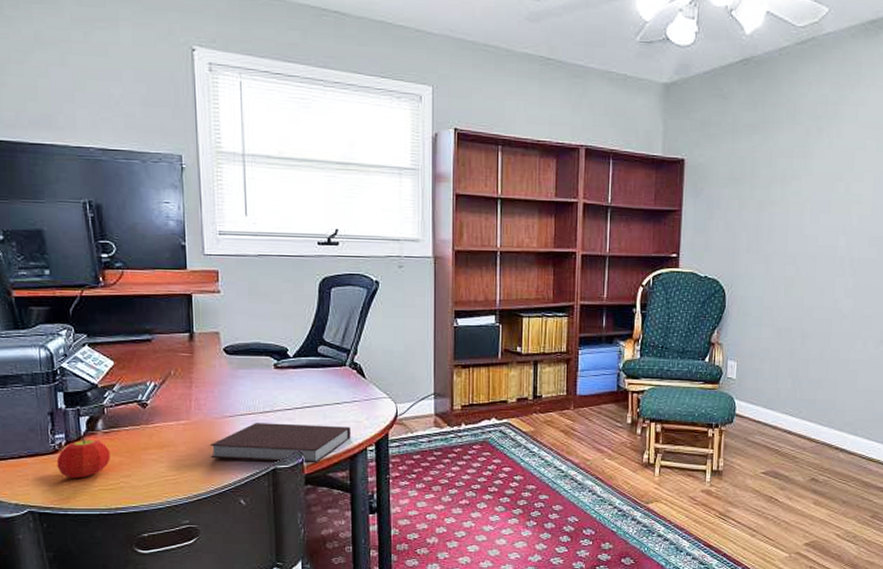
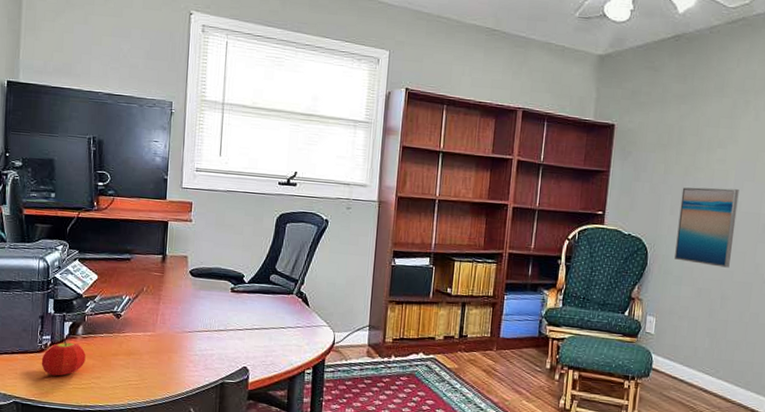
notebook: present [209,423,351,463] -> none [168,339,292,381]
wall art: none [753,222,816,305] -> present [674,187,739,268]

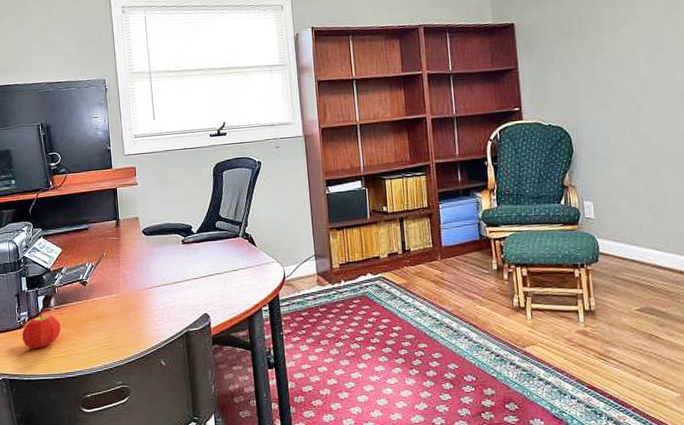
wall art: present [674,187,739,268] -> none [593,63,657,142]

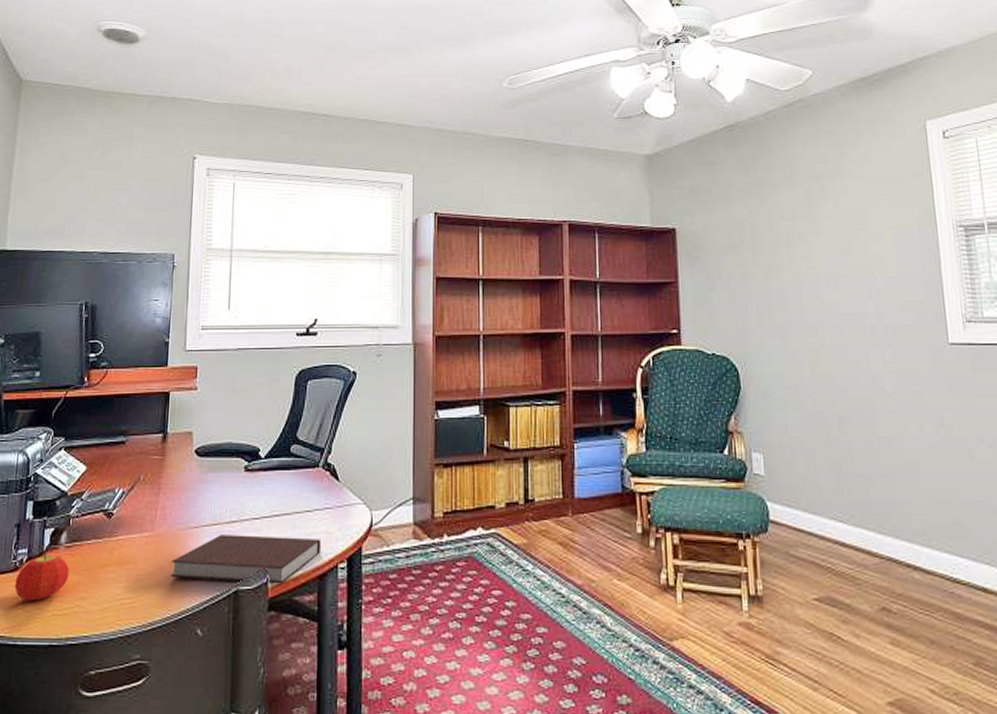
notebook: none [135,290,247,326] -> present [170,535,321,584]

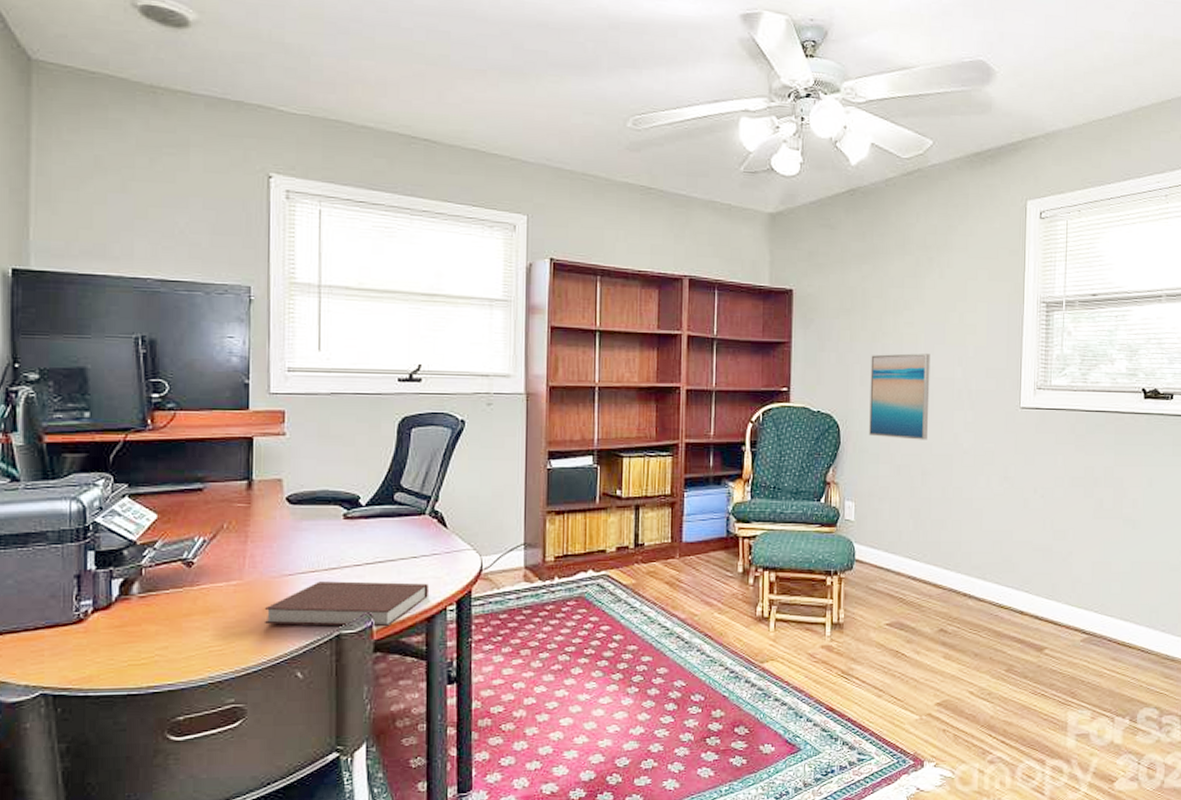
fruit: present [14,553,69,601] -> none [80,604,145,653]
wall art: none [766,288,841,383] -> present [869,353,930,440]

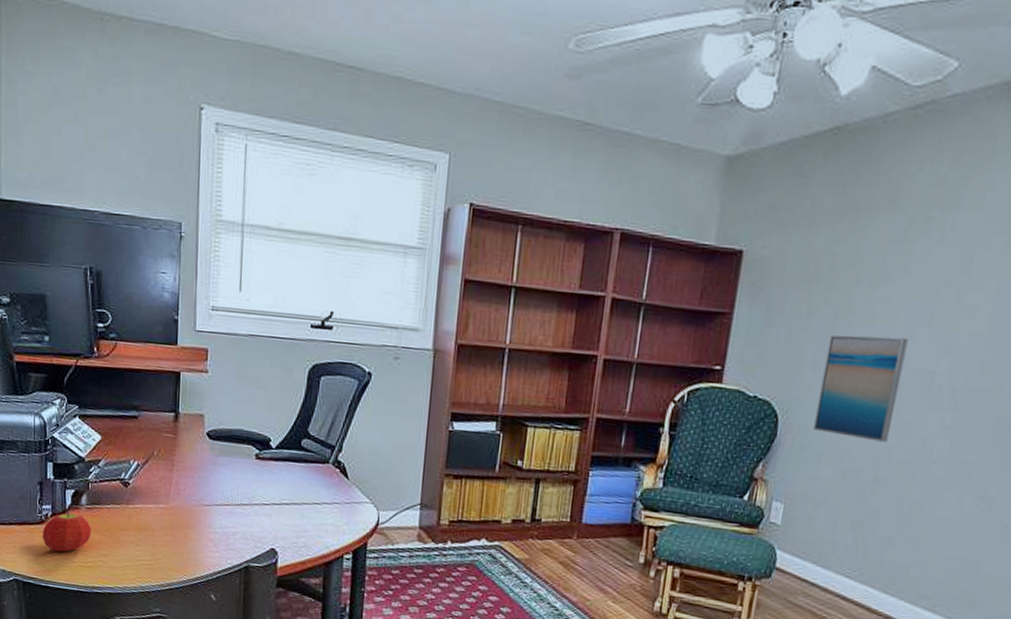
fruit: none [80,604,145,653] -> present [42,511,91,552]
notebook: present [264,581,428,627] -> none [185,515,328,566]

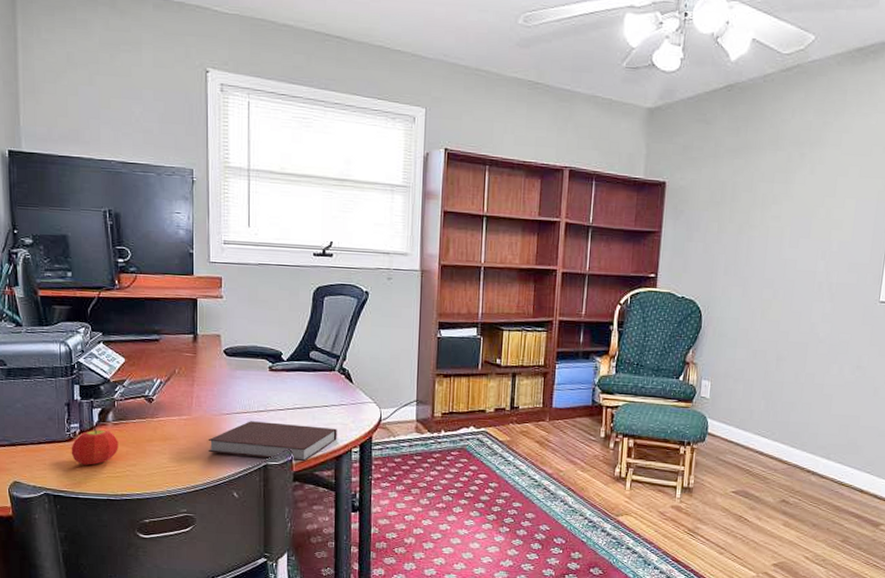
notebook: none [185,515,328,566] -> present [208,421,337,462]
wall art: present [814,335,909,442] -> none [729,246,795,328]

